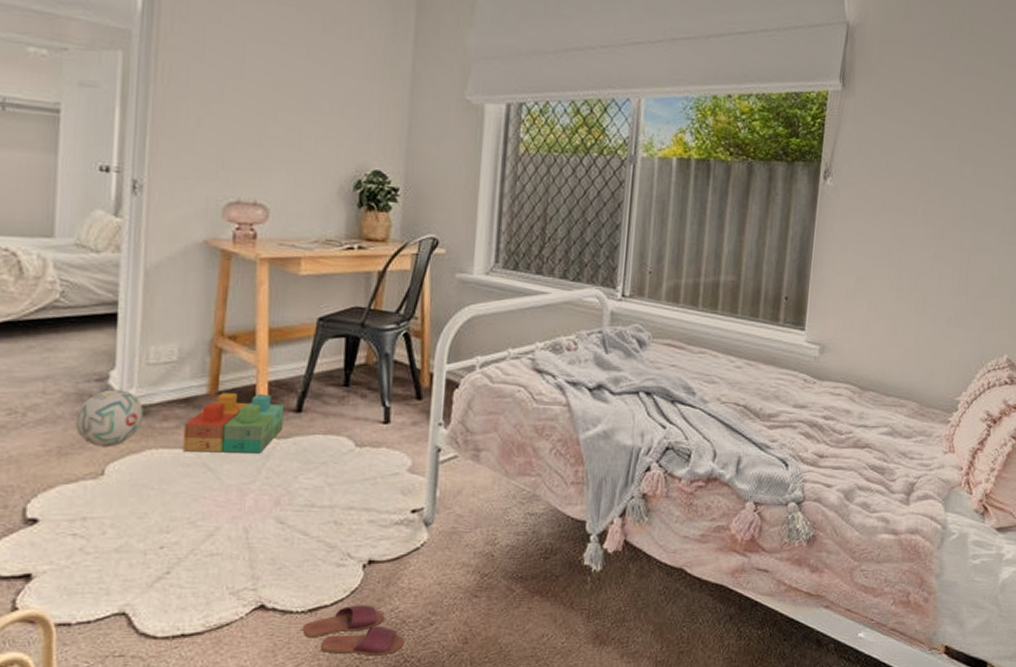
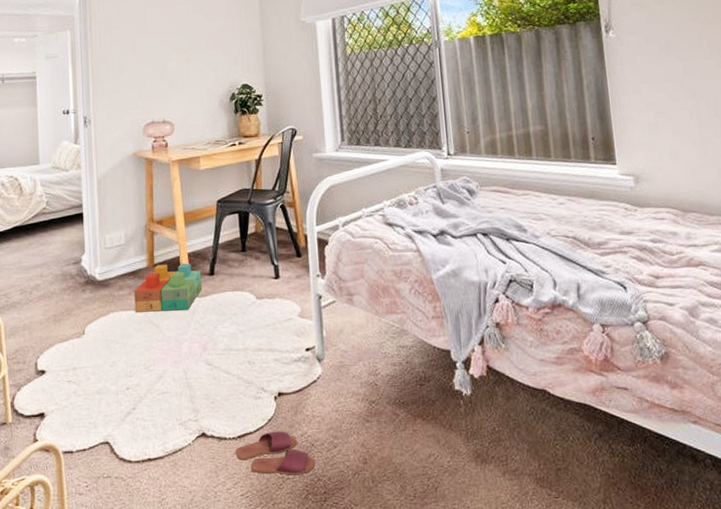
ball: present [74,389,143,447] -> none [62,269,106,313]

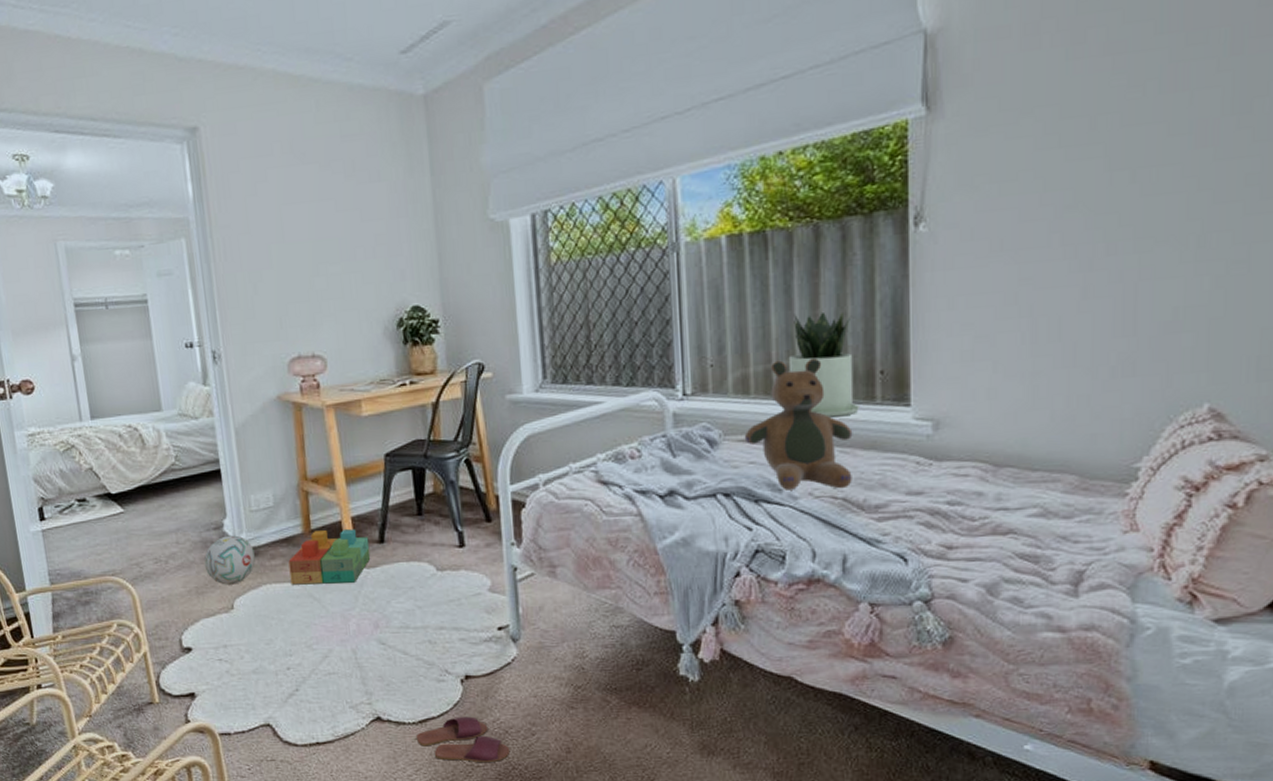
ball: none [62,269,106,313] -> present [204,535,255,585]
teddy bear: none [495,127,579,231] -> present [744,358,853,490]
planter: none [524,93,580,173] -> present [788,311,861,418]

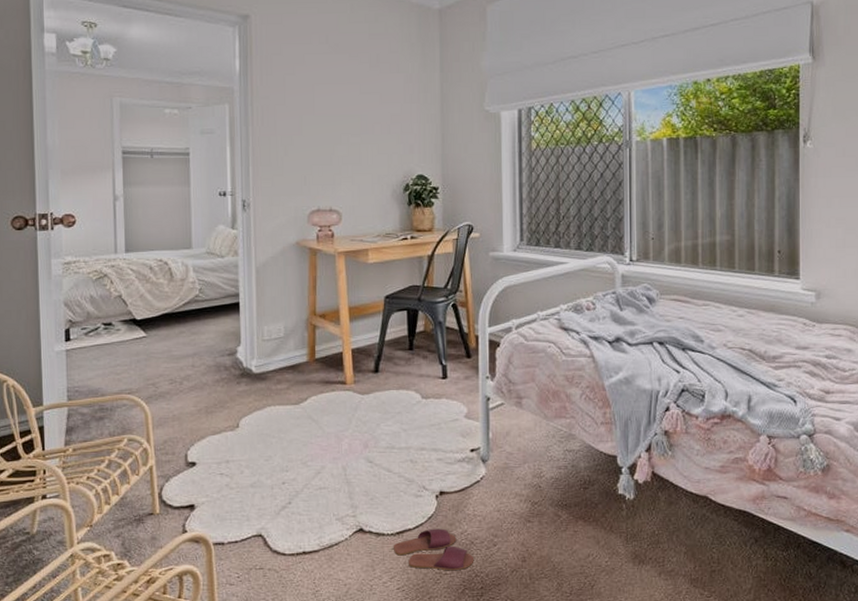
ball: present [204,535,255,585] -> none [216,361,263,406]
toy blocks: present [288,529,371,585] -> none [292,360,366,407]
teddy bear: present [744,358,853,490] -> none [676,237,757,342]
planter: present [788,311,861,418] -> none [710,202,764,285]

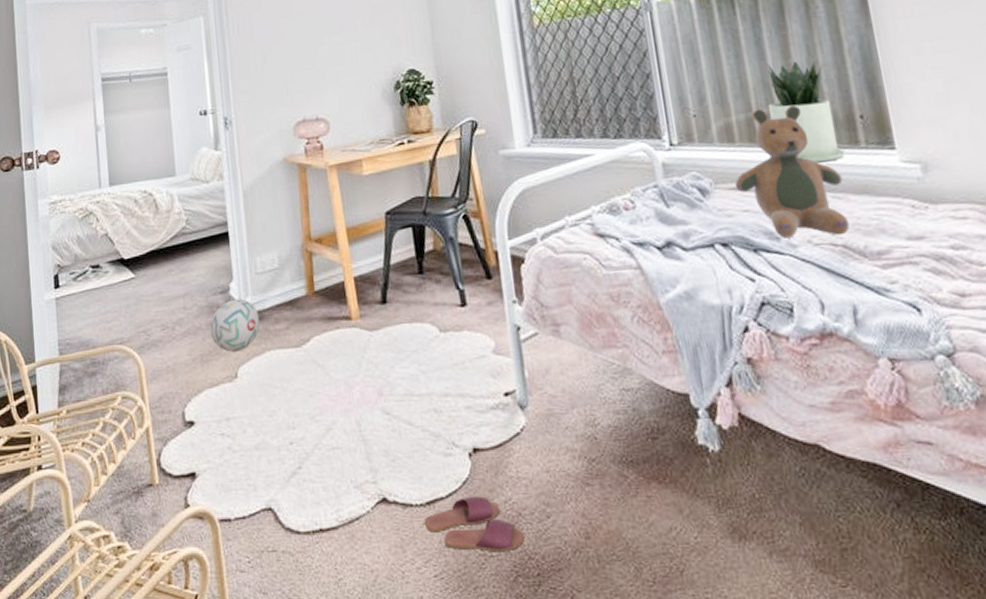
ball: none [216,361,263,406] -> present [209,299,260,352]
teddy bear: none [676,237,757,342] -> present [734,105,850,238]
planter: none [710,202,764,285] -> present [767,61,847,163]

